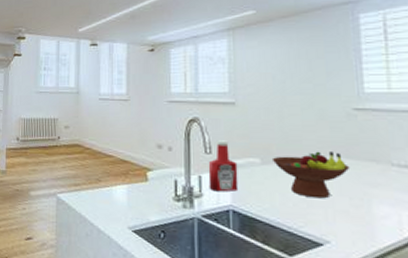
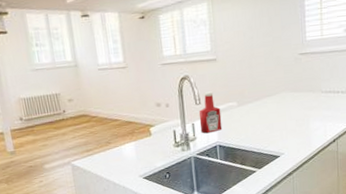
fruit bowl: present [271,151,350,199] -> none [245,89,297,125]

